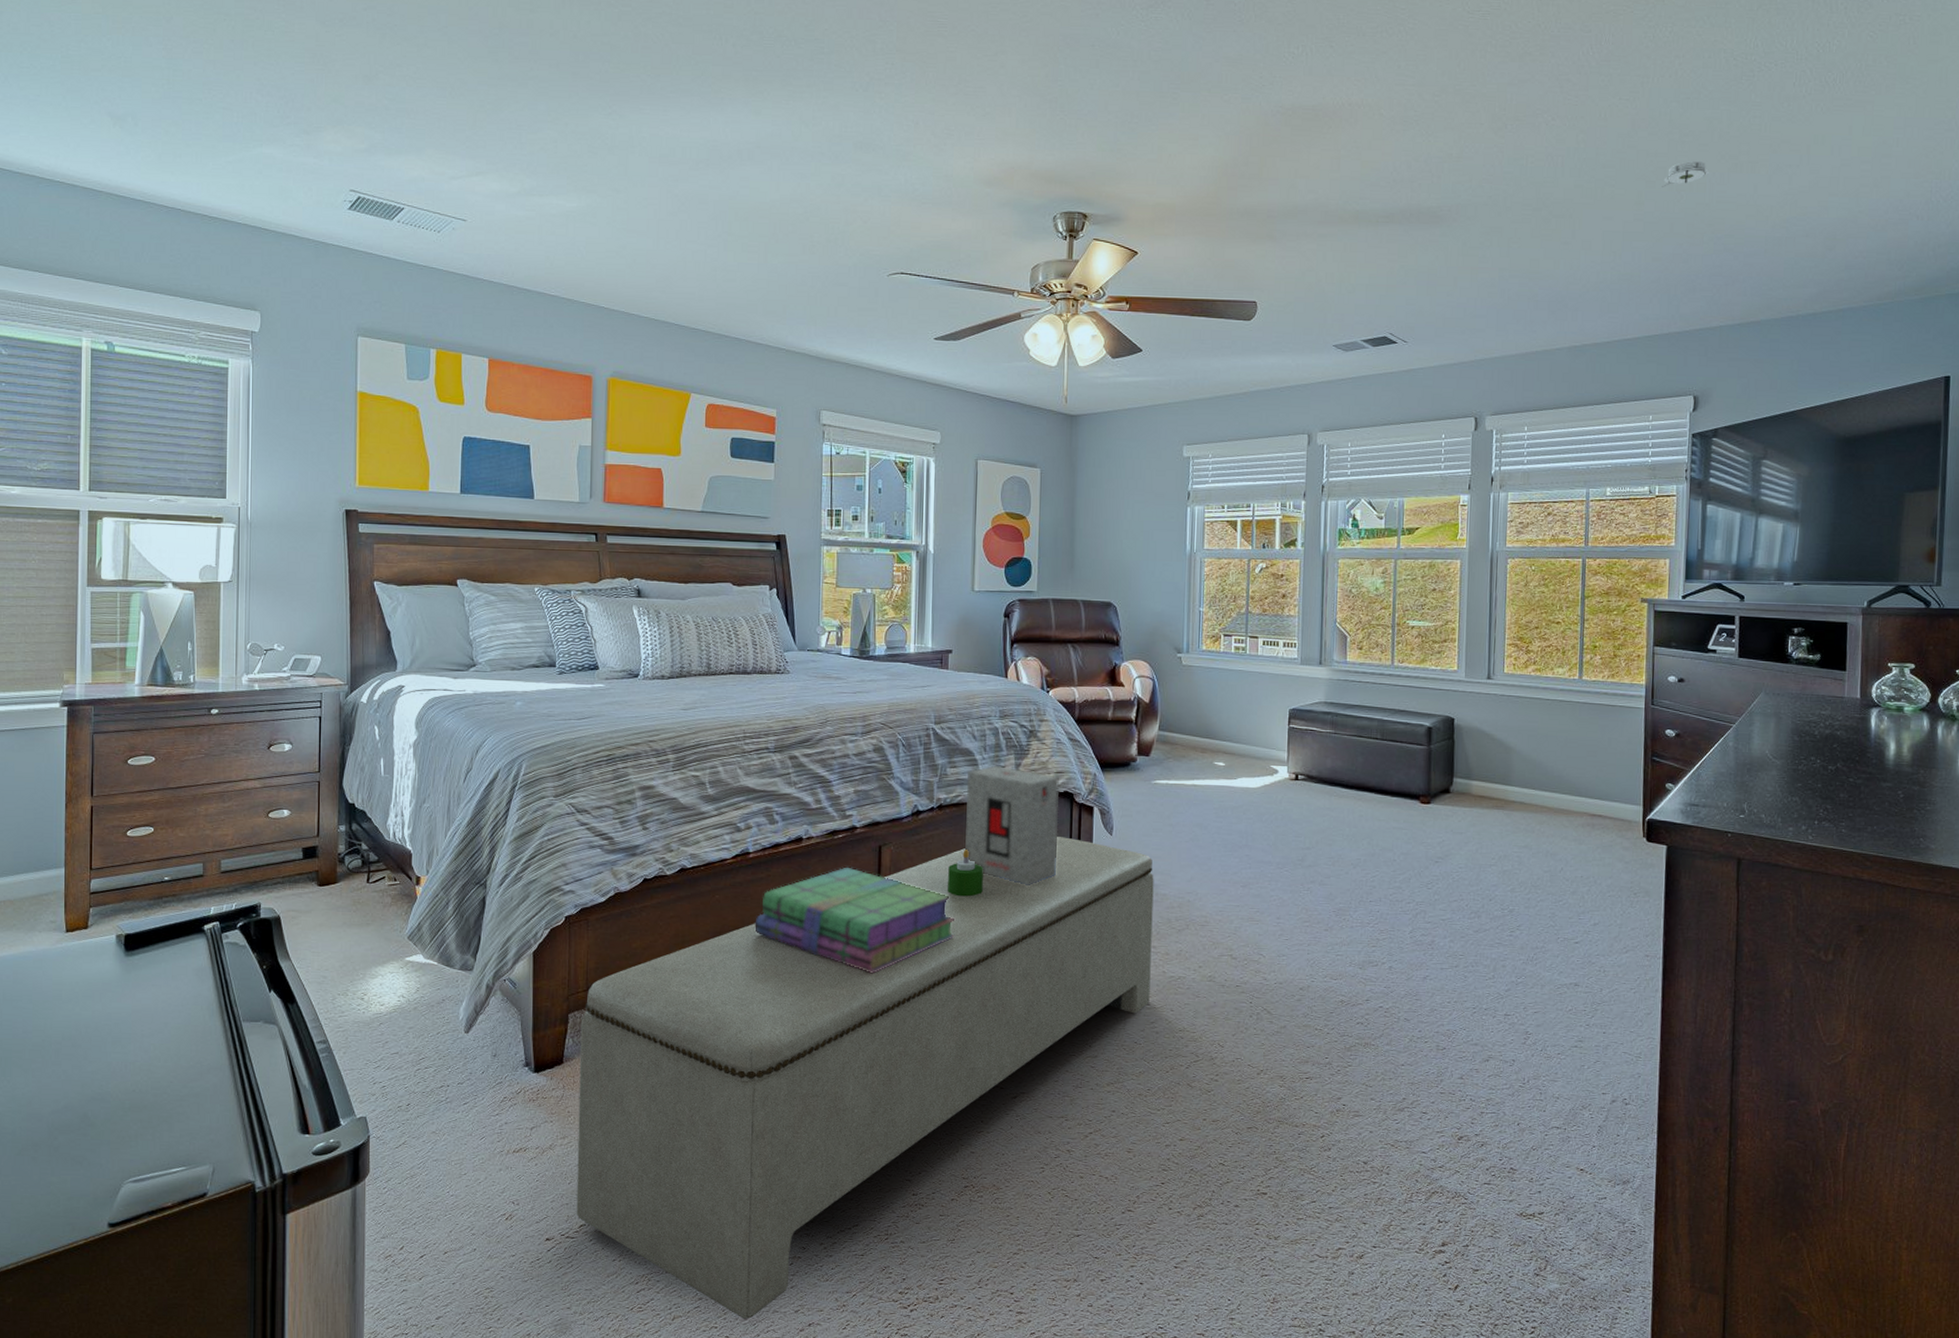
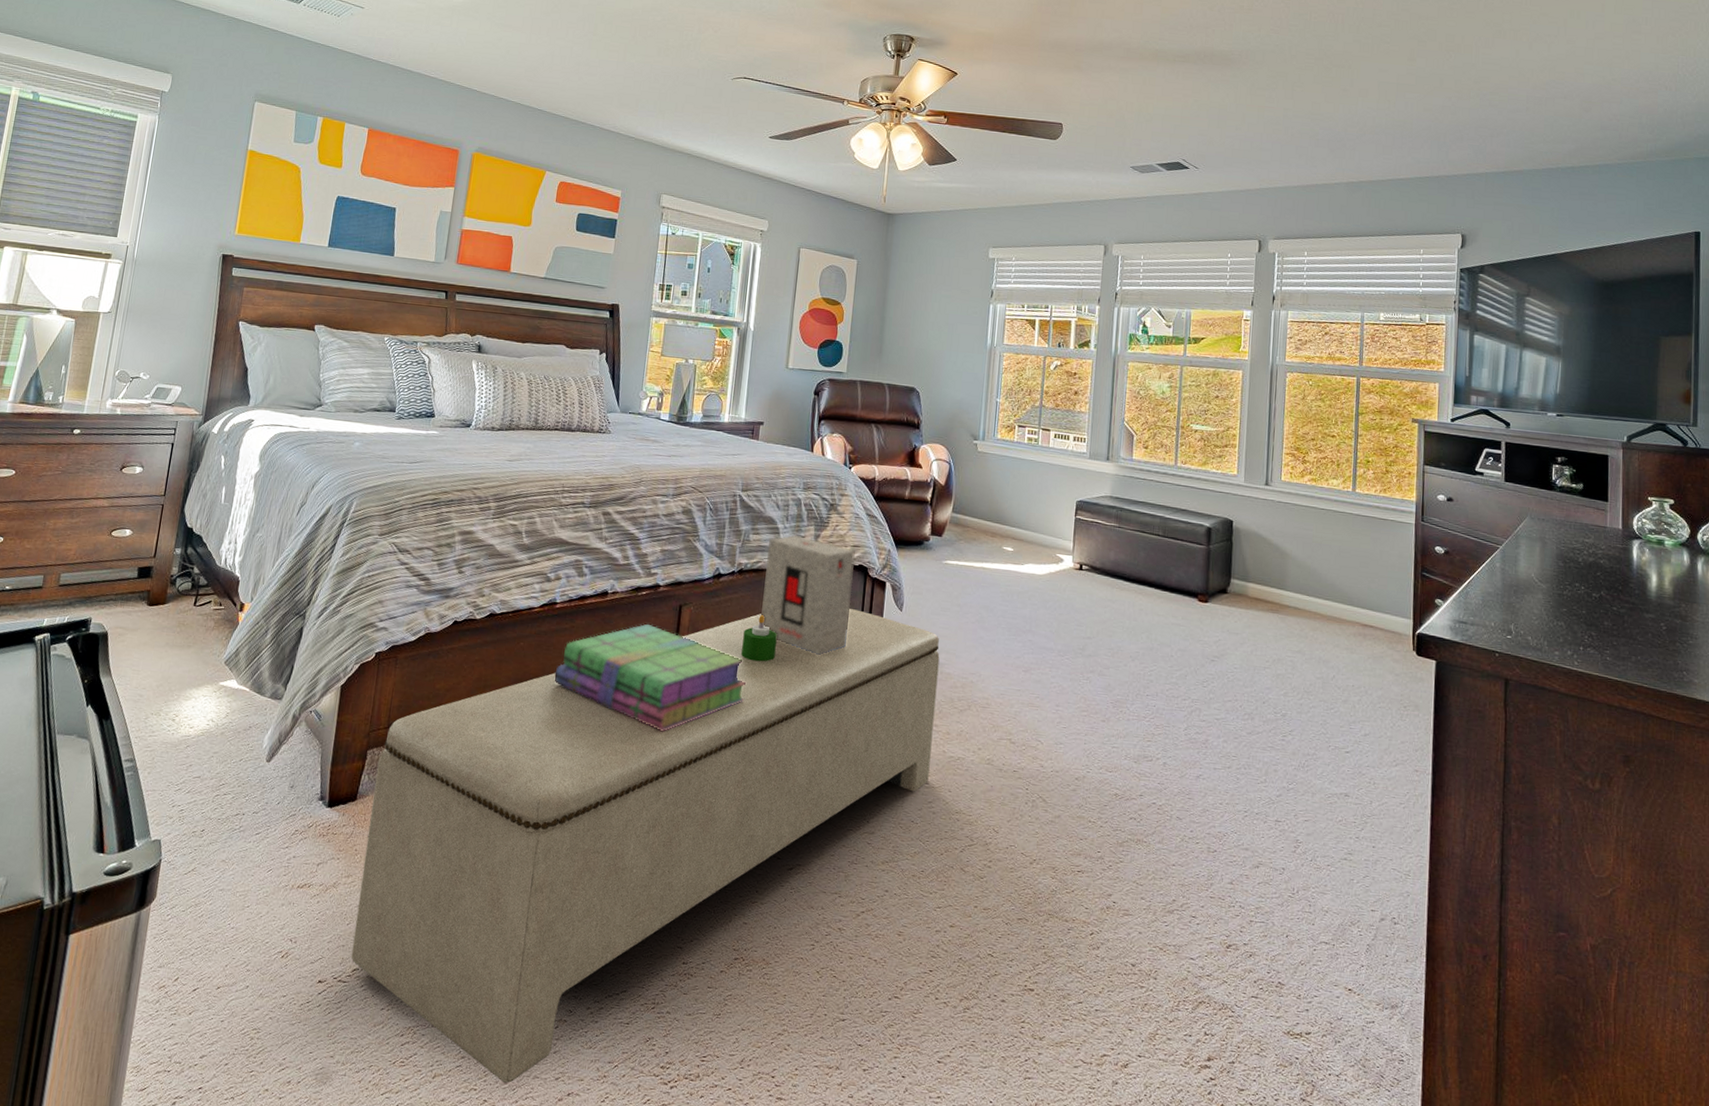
smoke detector: present [1662,160,1710,187] -> none [1432,25,1476,47]

